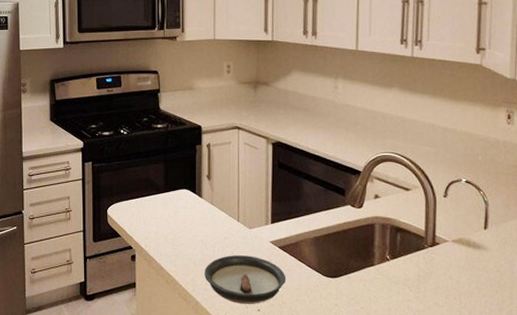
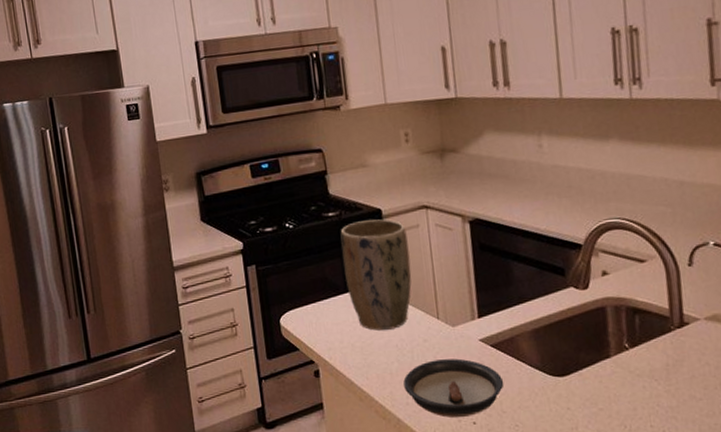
plant pot: none [165,134,221,226] -> present [340,219,412,331]

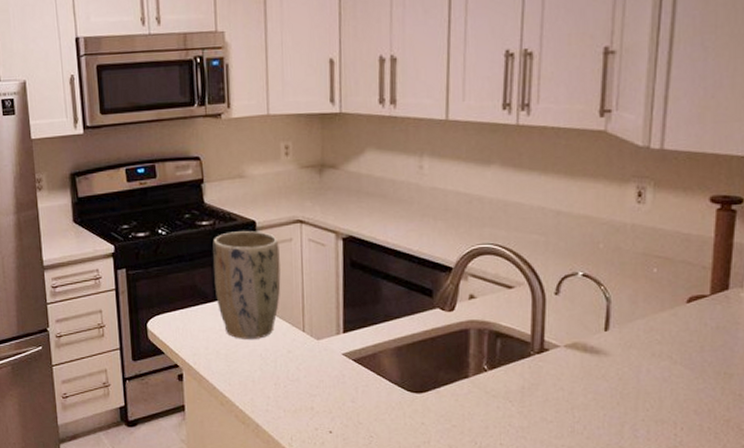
saucer: present [403,358,504,418] -> none [265,370,363,425]

